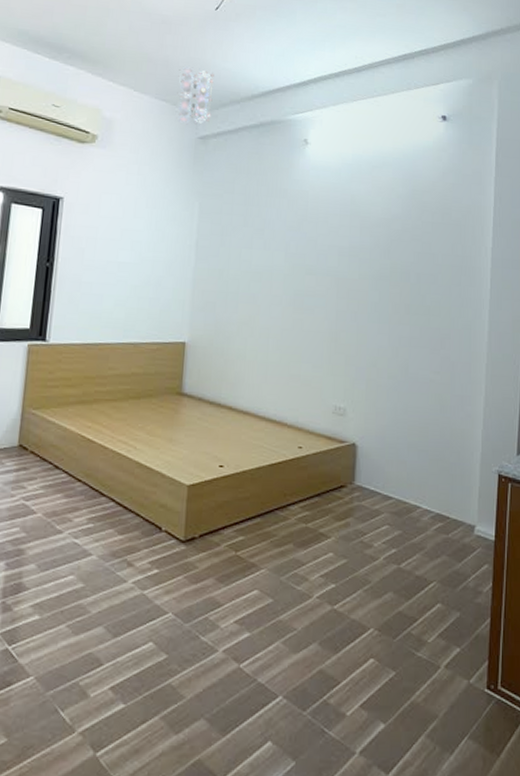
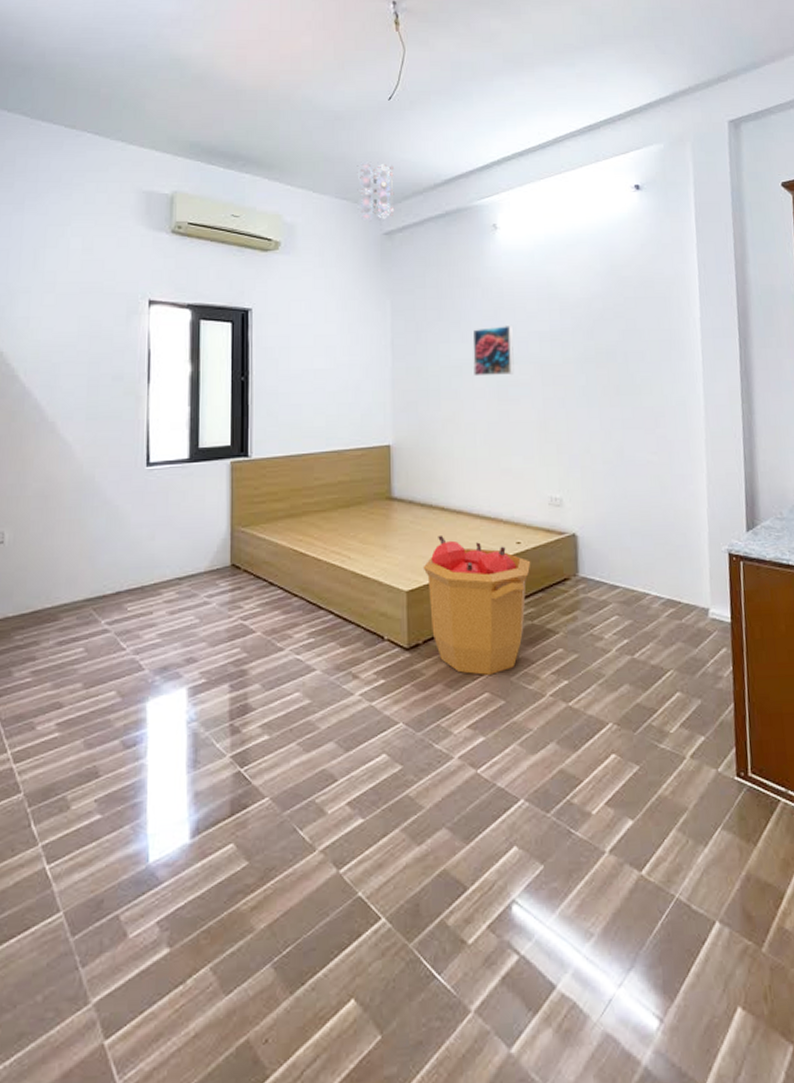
trash can: none [205,434,311,573] -> present [423,536,531,675]
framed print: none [272,237,314,286] -> present [472,326,514,377]

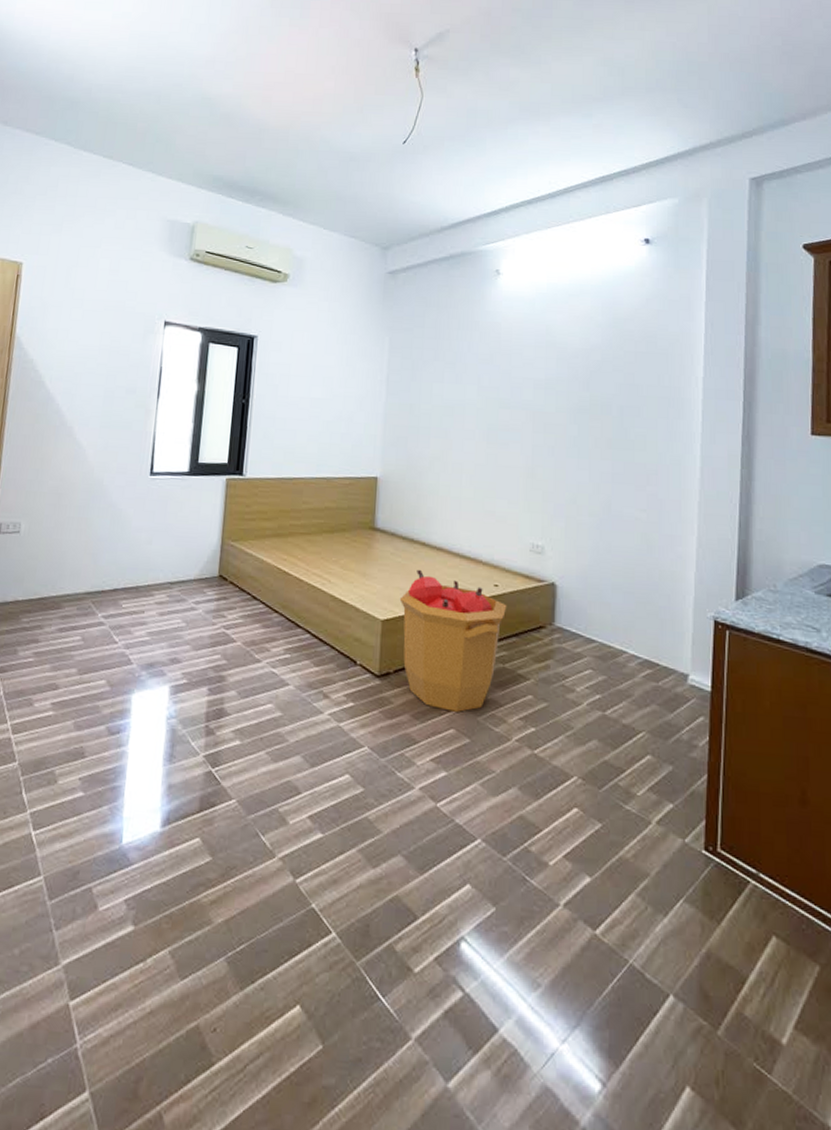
ceiling light: present [357,160,395,222] -> none [364,201,403,260]
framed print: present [472,326,514,377] -> none [465,370,508,420]

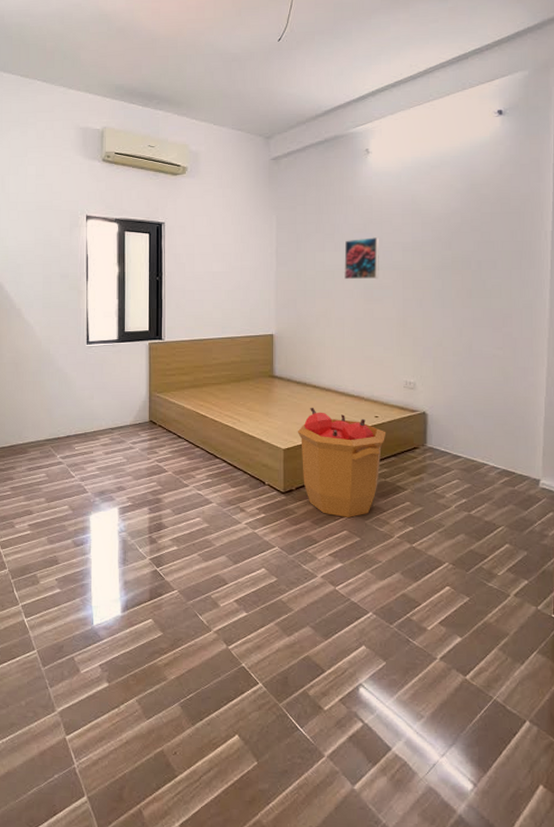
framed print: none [465,370,508,420] -> present [344,237,380,280]

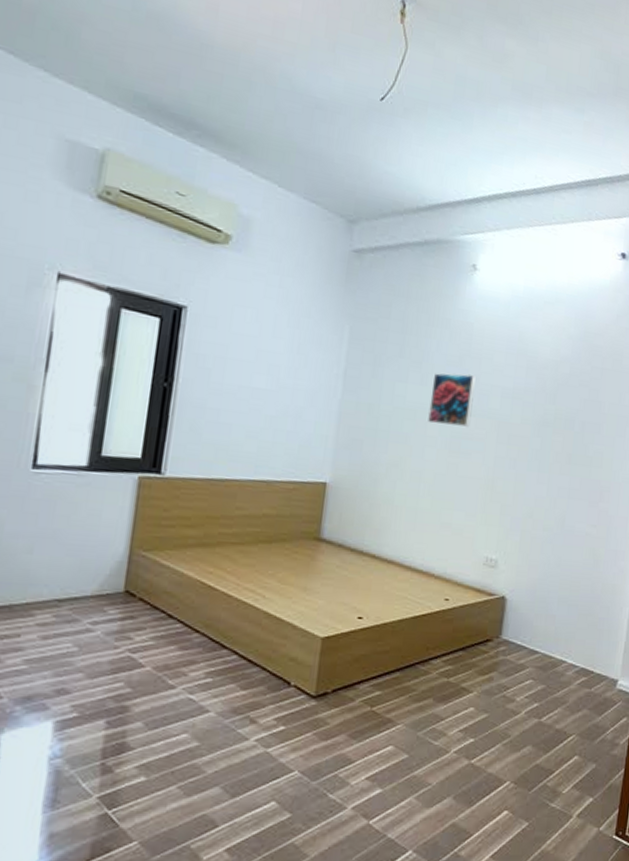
trash can: present [297,408,387,518] -> none [343,584,457,728]

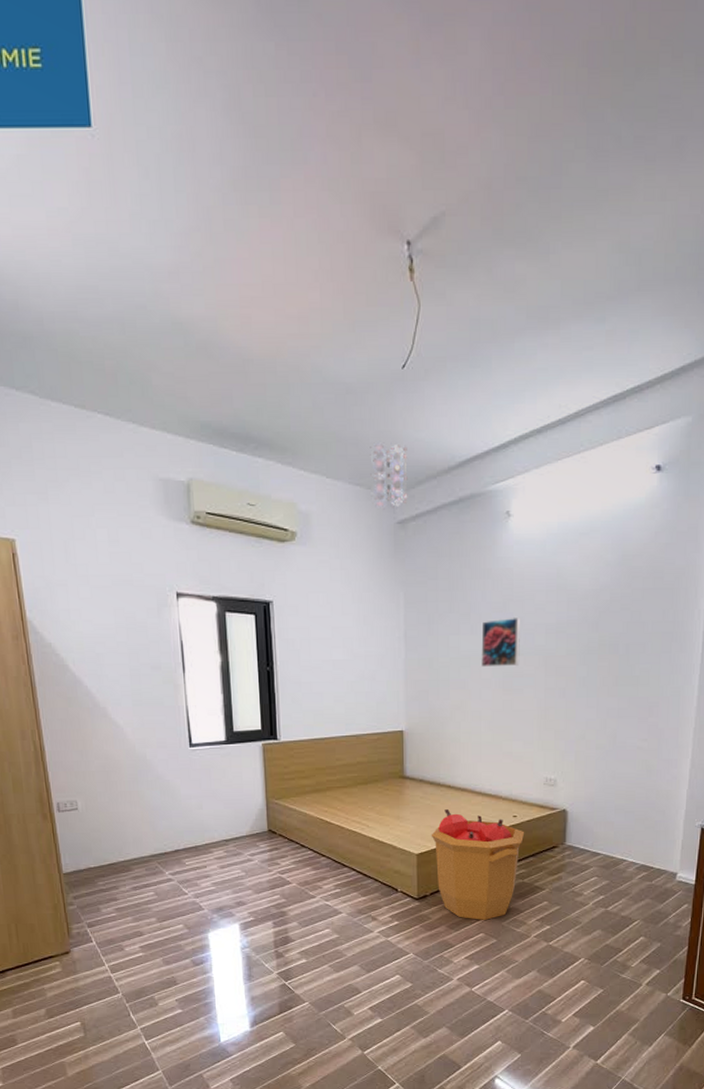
ceiling light: none [327,163,375,235] -> present [370,441,408,510]
trash can: none [343,584,457,728] -> present [431,810,525,920]

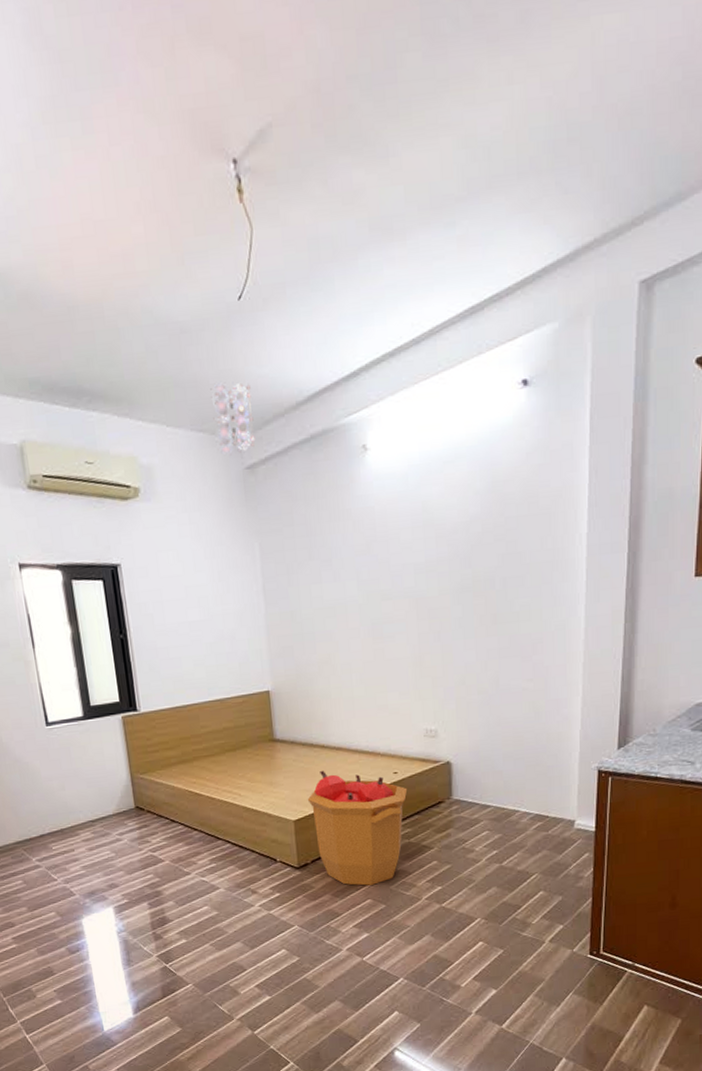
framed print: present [481,618,521,668] -> none [345,559,389,616]

